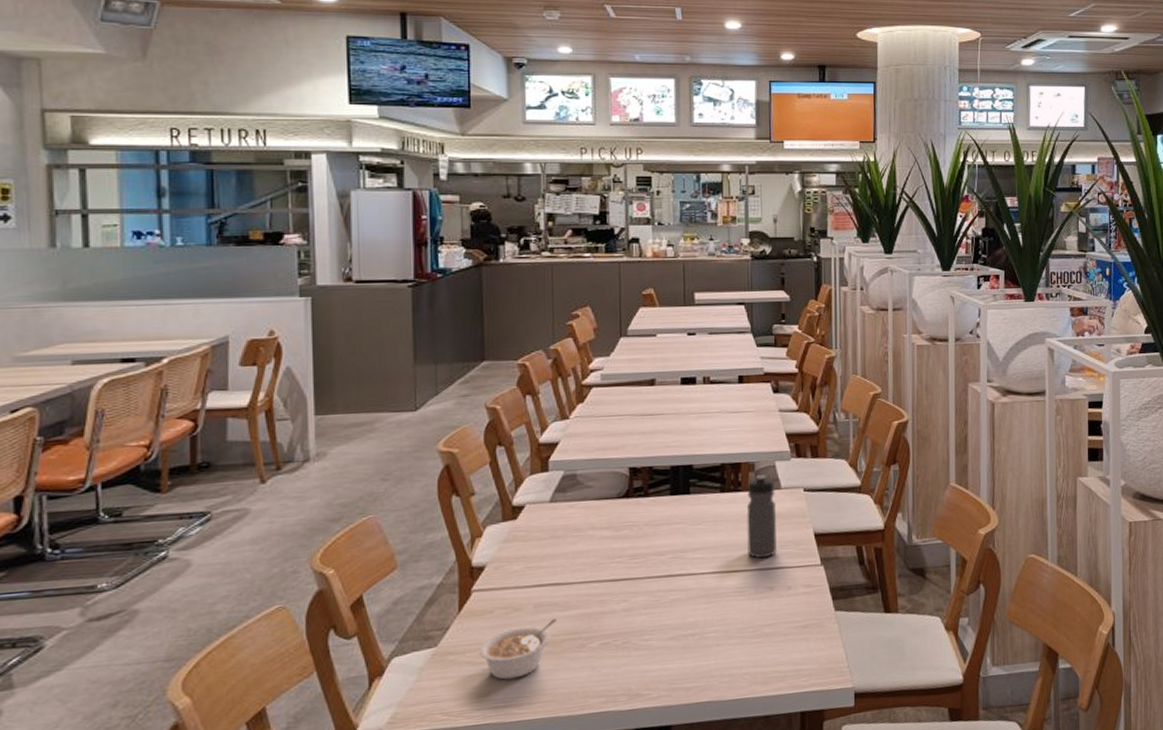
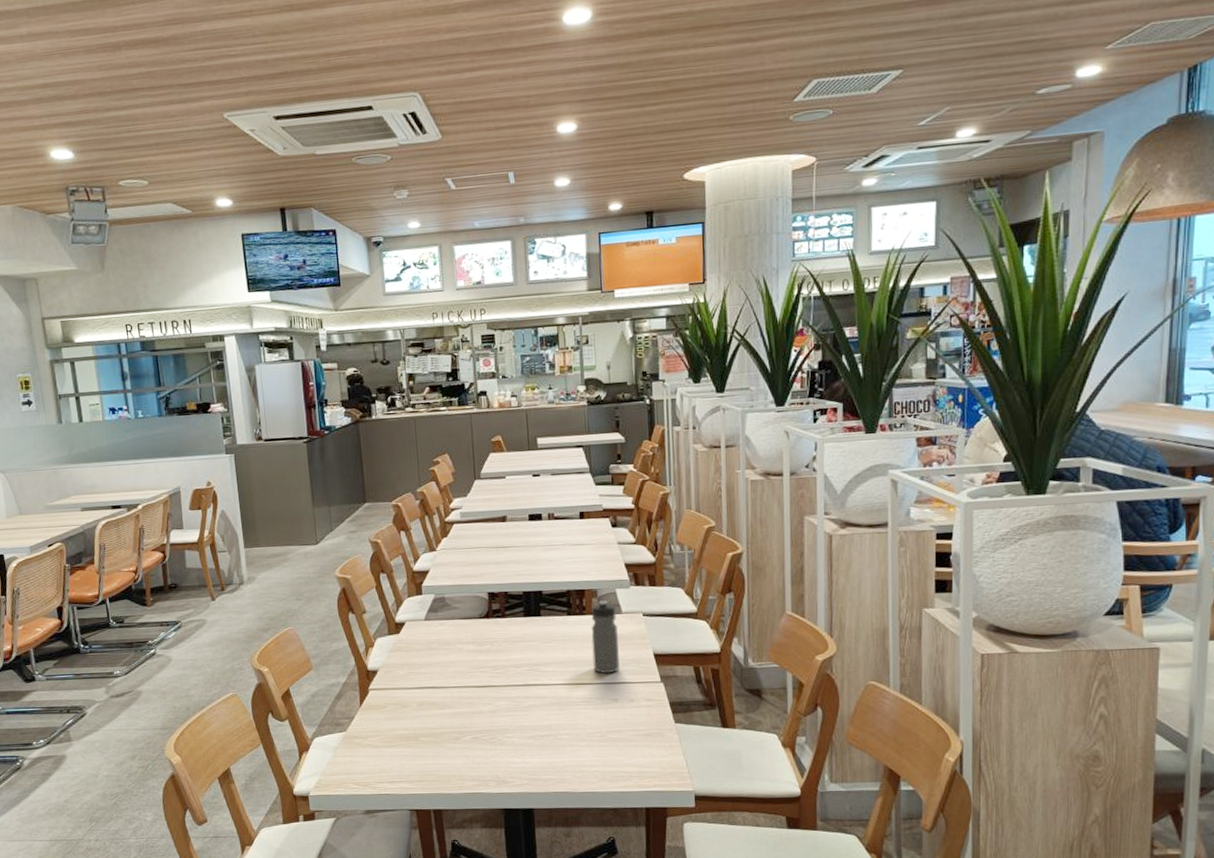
legume: present [478,617,558,680] -> none [377,714,437,761]

